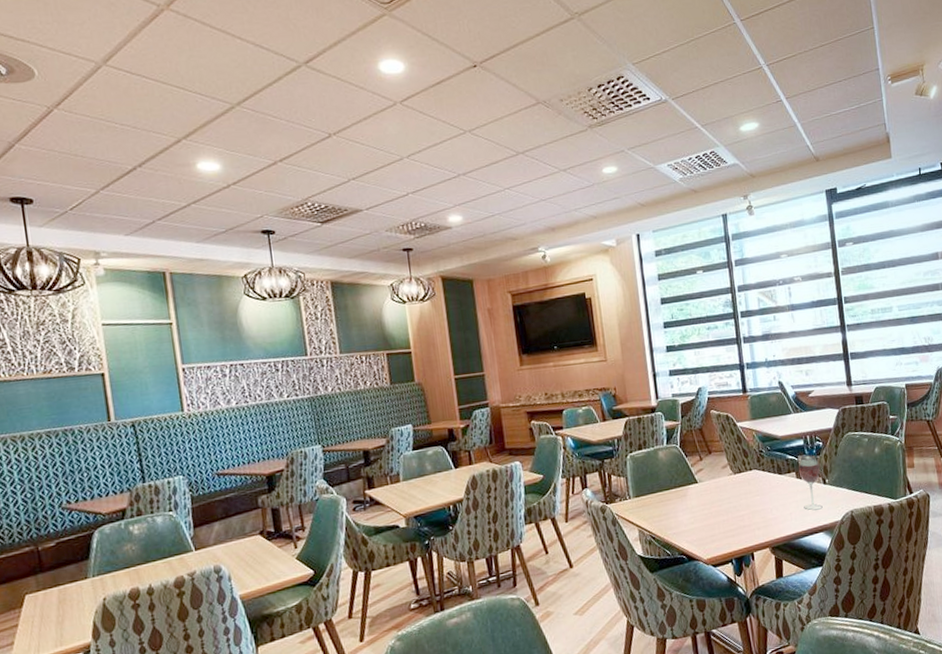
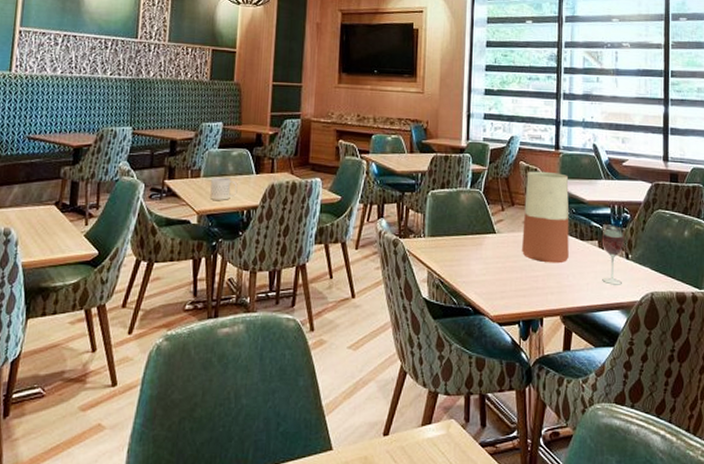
mug: none [410,476,440,502] -> present [210,177,238,201]
vase: none [719,415,770,502] -> present [522,171,569,262]

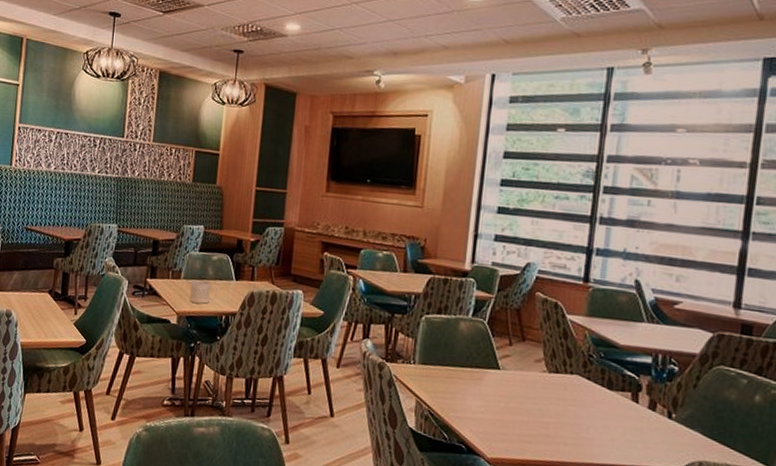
vase: present [522,171,569,262] -> none [531,304,599,412]
wineglass: present [601,226,625,285] -> none [633,376,669,447]

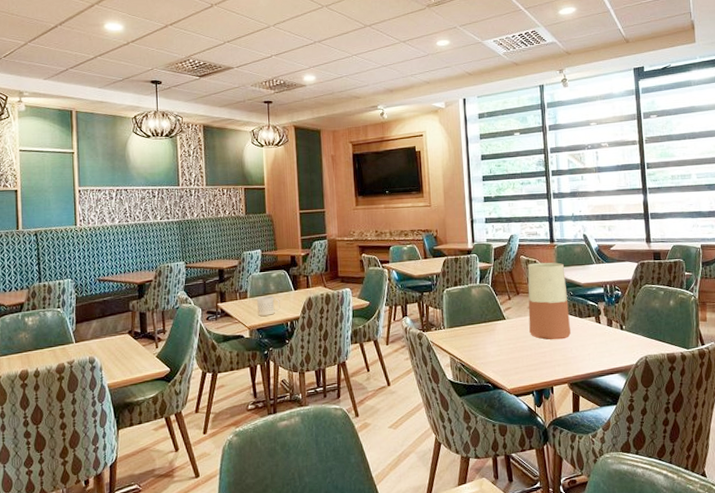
vase: none [531,304,599,412] -> present [527,262,571,340]

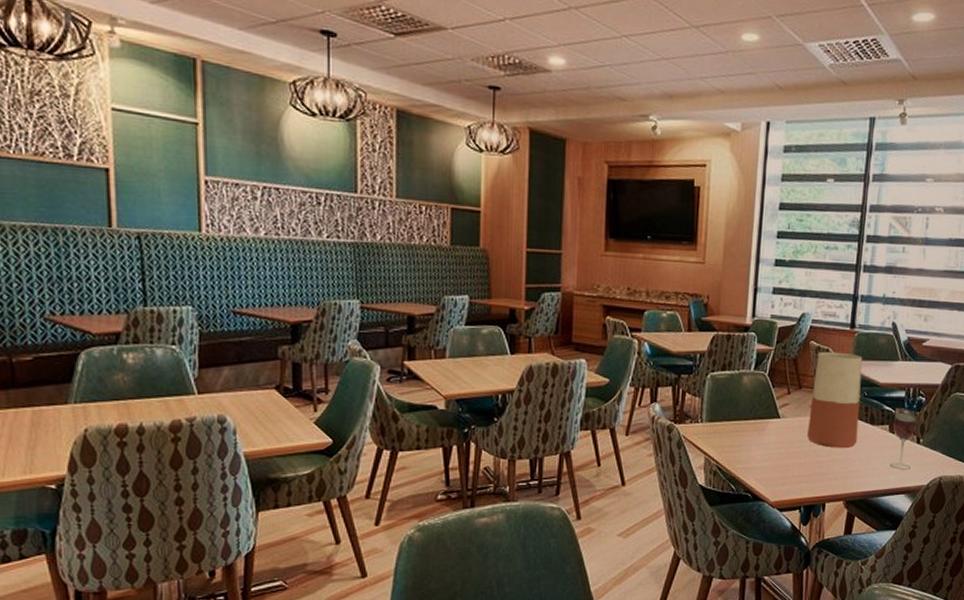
mug: present [256,296,281,317] -> none [457,358,490,385]
wineglass: none [597,302,619,353] -> present [890,409,918,470]

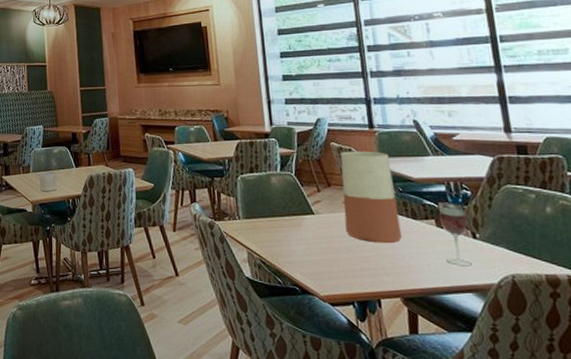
mug: none [457,358,490,385] -> present [38,172,62,192]

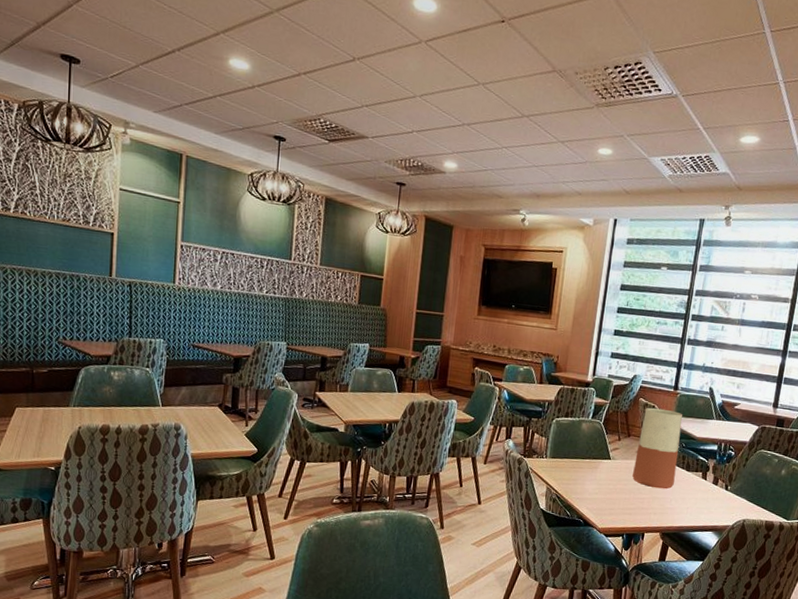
mug: present [38,172,62,192] -> none [356,392,382,414]
wineglass: present [438,204,472,267] -> none [701,460,727,511]

